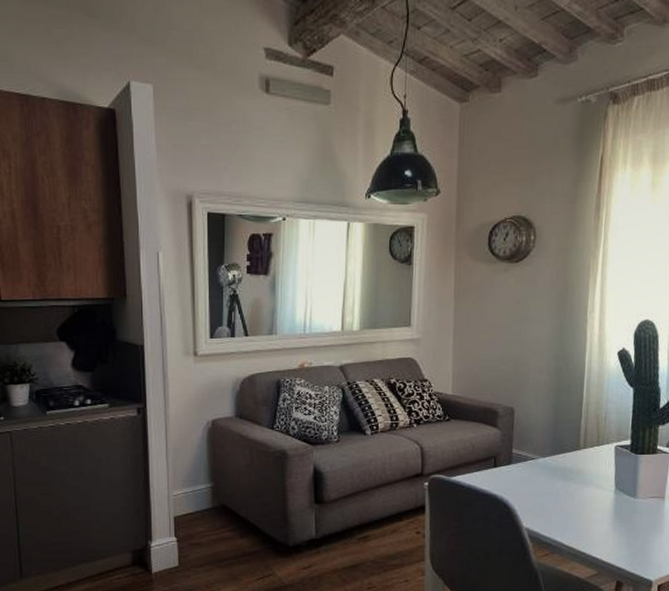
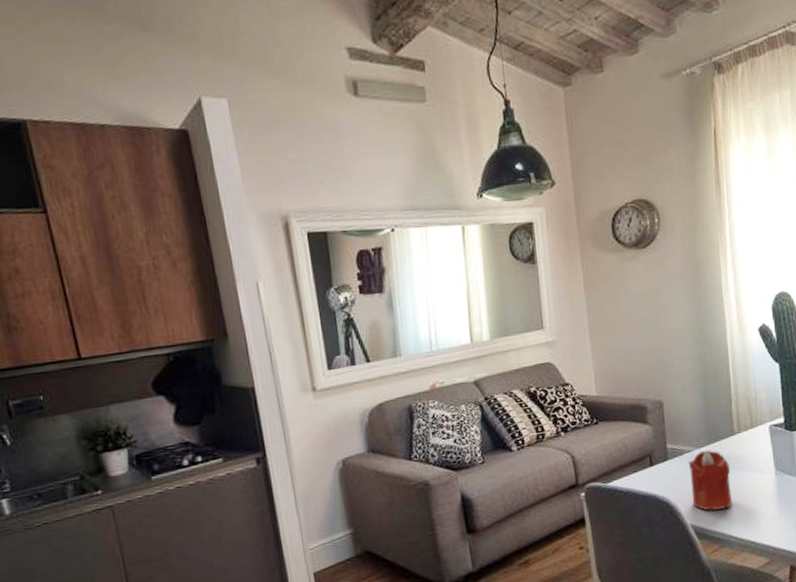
candle: none [529,461,571,517] -> present [688,450,732,511]

